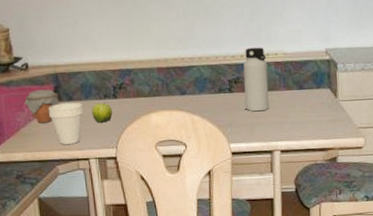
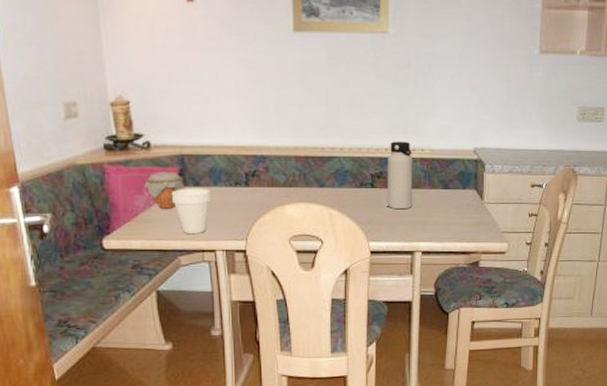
fruit: present [92,102,113,123] -> none [221,190,244,212]

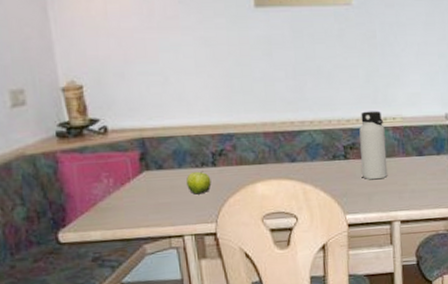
jar: present [144,172,184,209] -> none [102,156,147,196]
cup: present [172,188,212,234] -> none [133,171,177,220]
fruit: none [221,190,244,212] -> present [187,171,212,195]

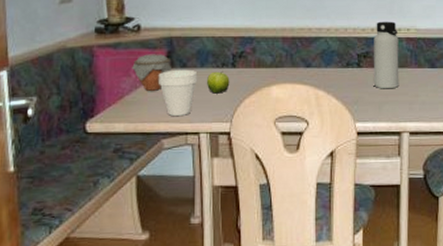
jar: none [102,156,147,196] -> present [132,54,171,91]
cup: none [133,171,177,220] -> present [159,69,198,116]

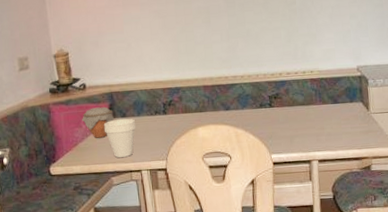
fruit: present [207,71,230,94] -> none [144,118,163,137]
water bottle: present [374,21,399,89] -> none [282,65,307,125]

